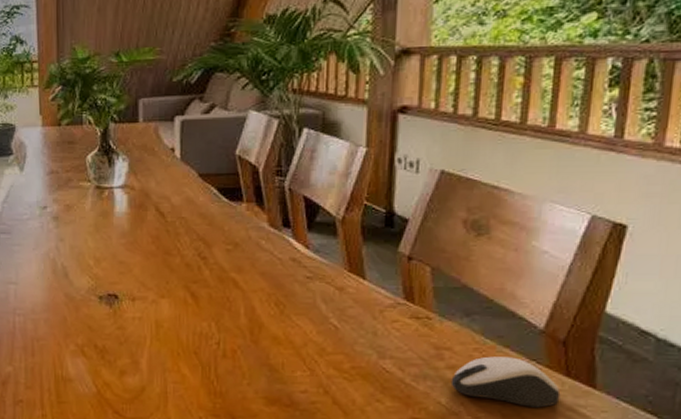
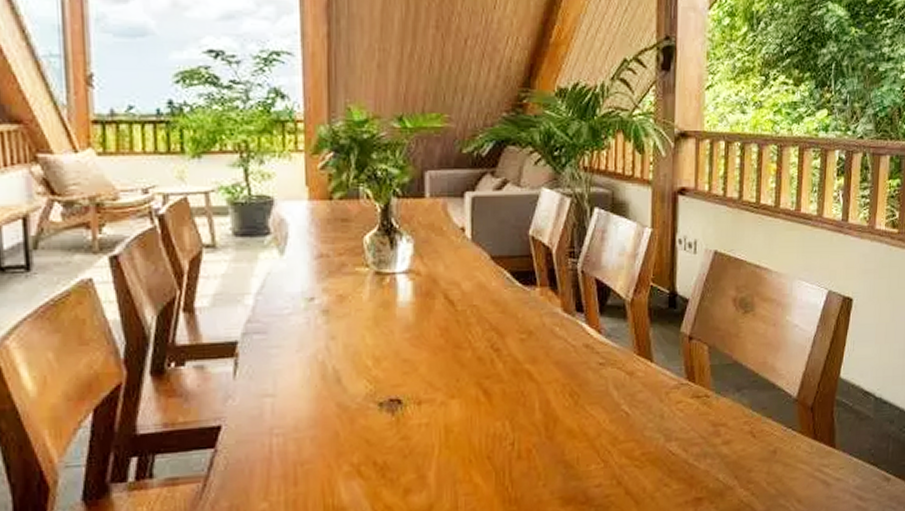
computer mouse: present [451,356,561,408] -> none [726,426,810,473]

